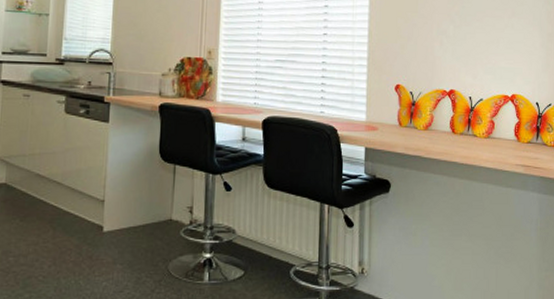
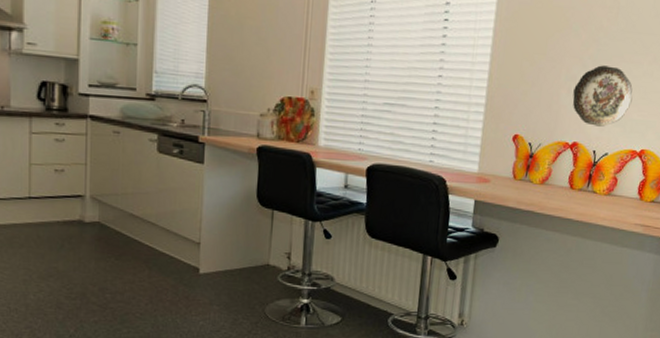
decorative plate: none [445,20,498,75] -> present [572,65,633,127]

